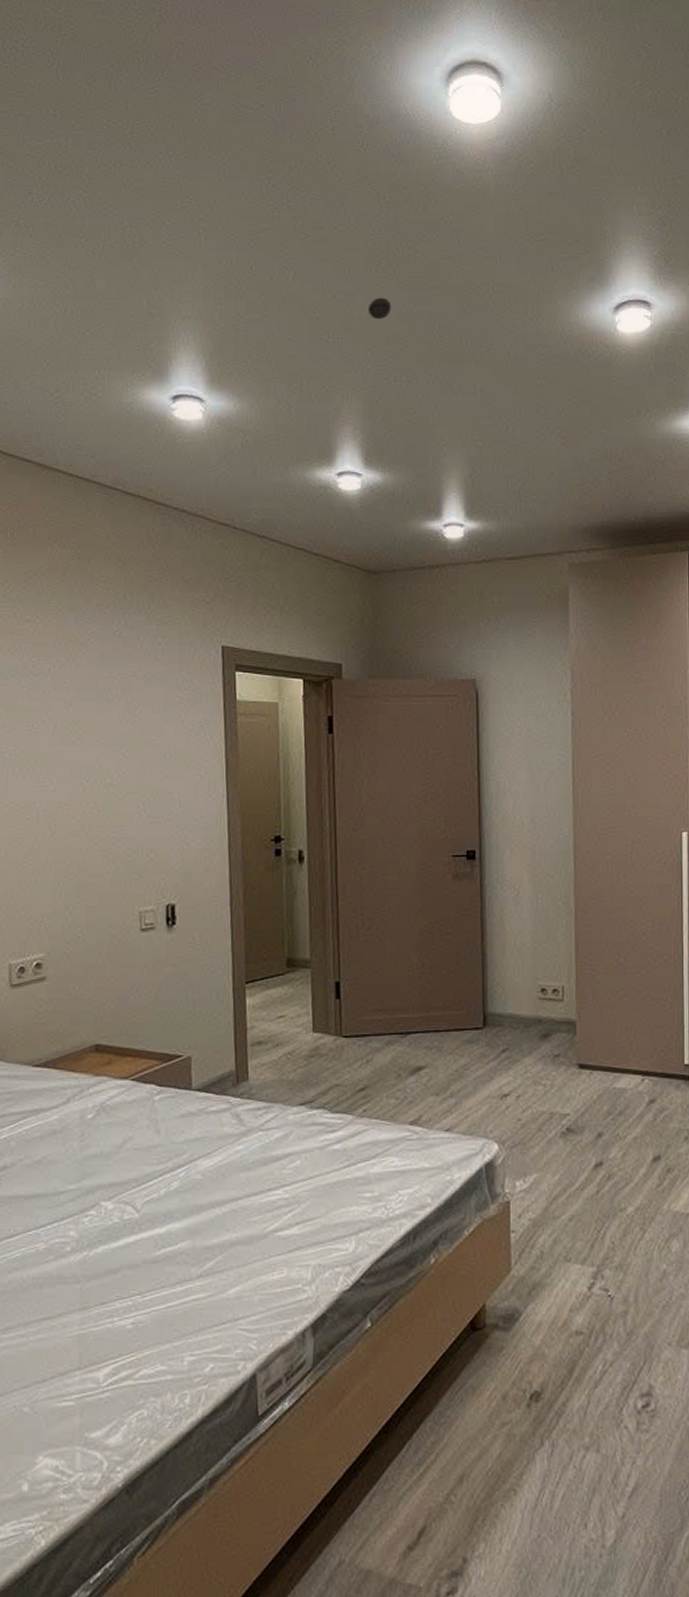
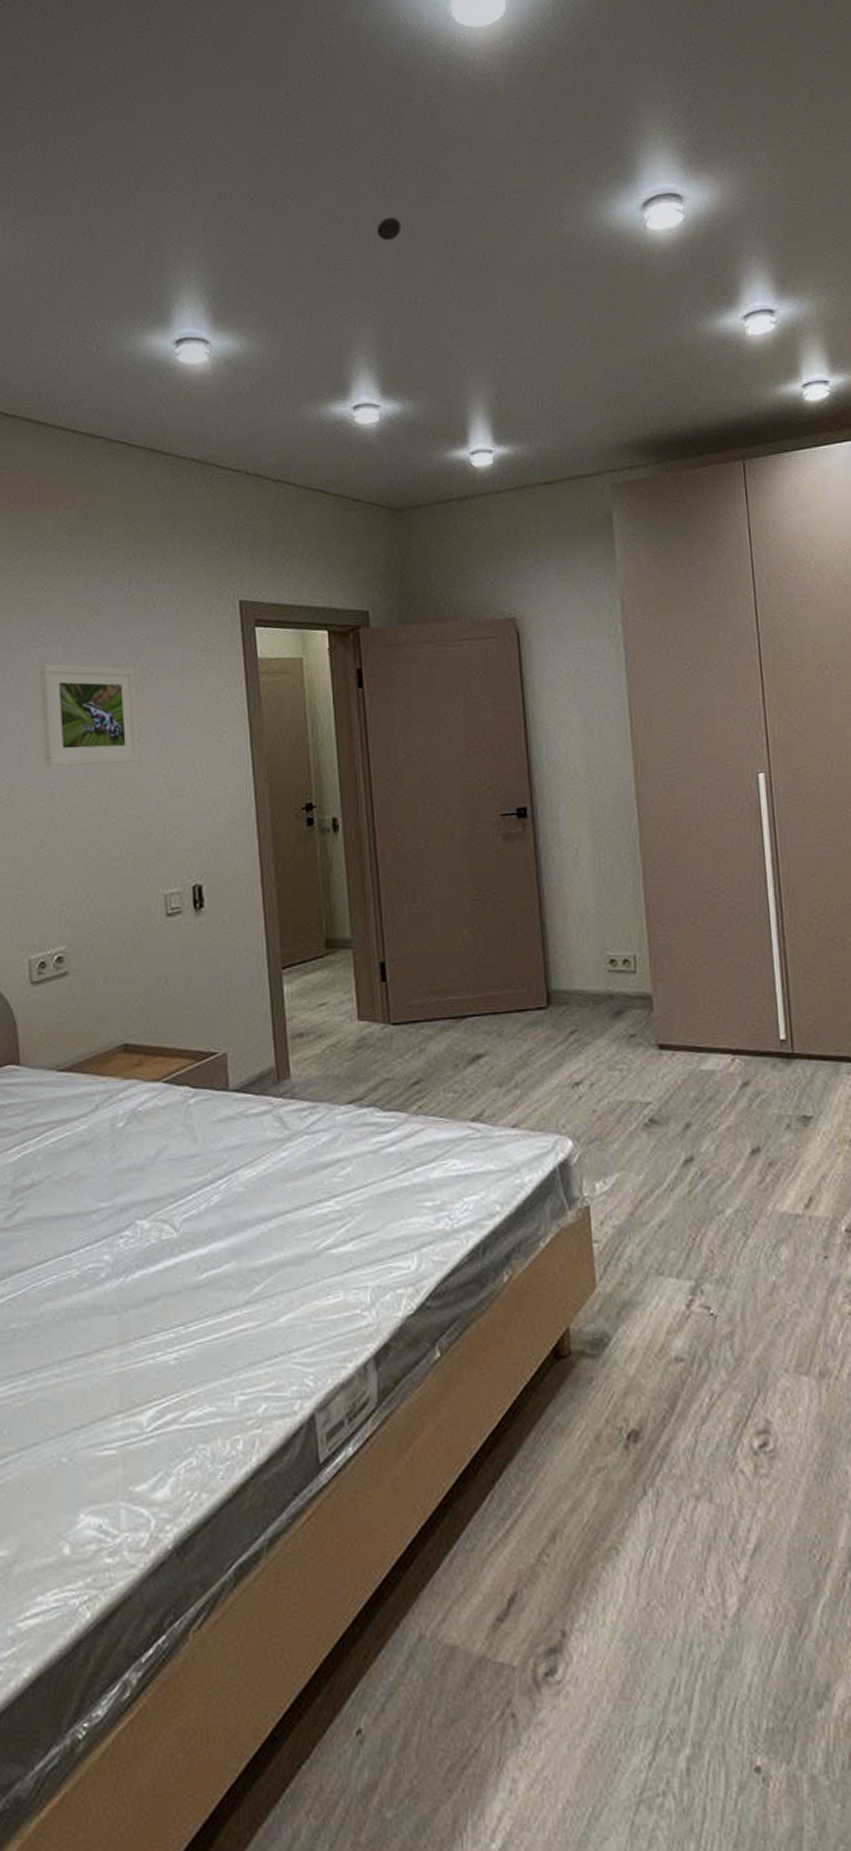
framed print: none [29,692,123,789] -> present [39,663,141,767]

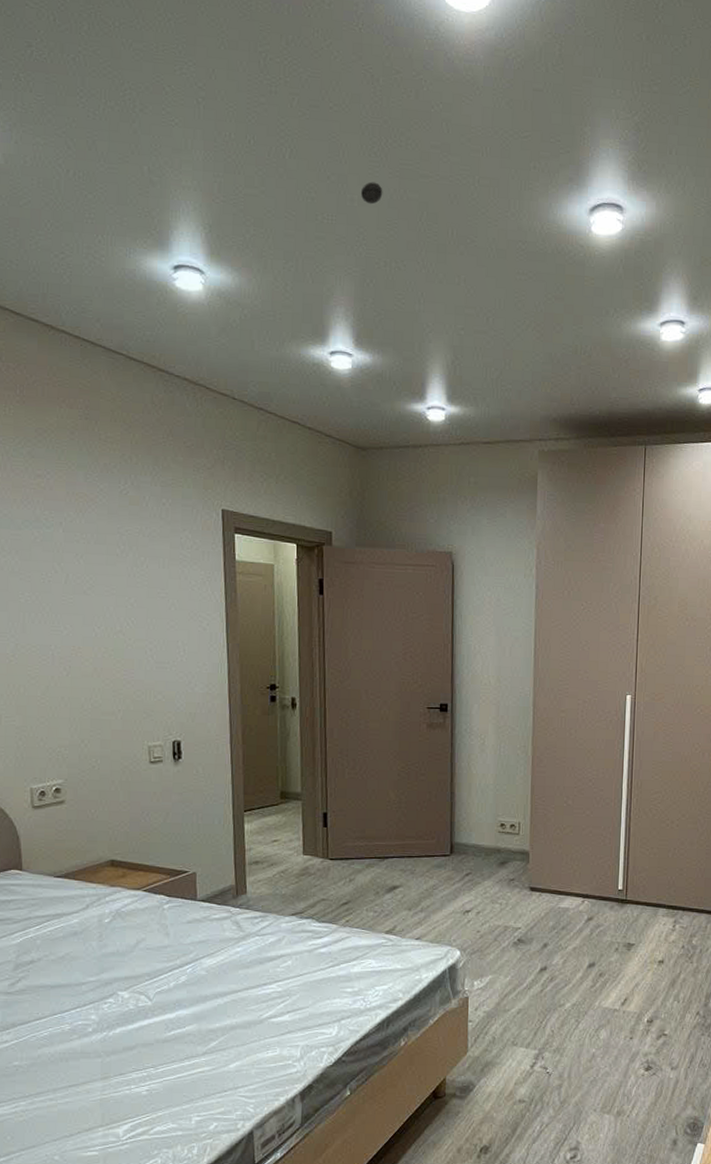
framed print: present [39,663,141,767] -> none [42,543,131,636]

